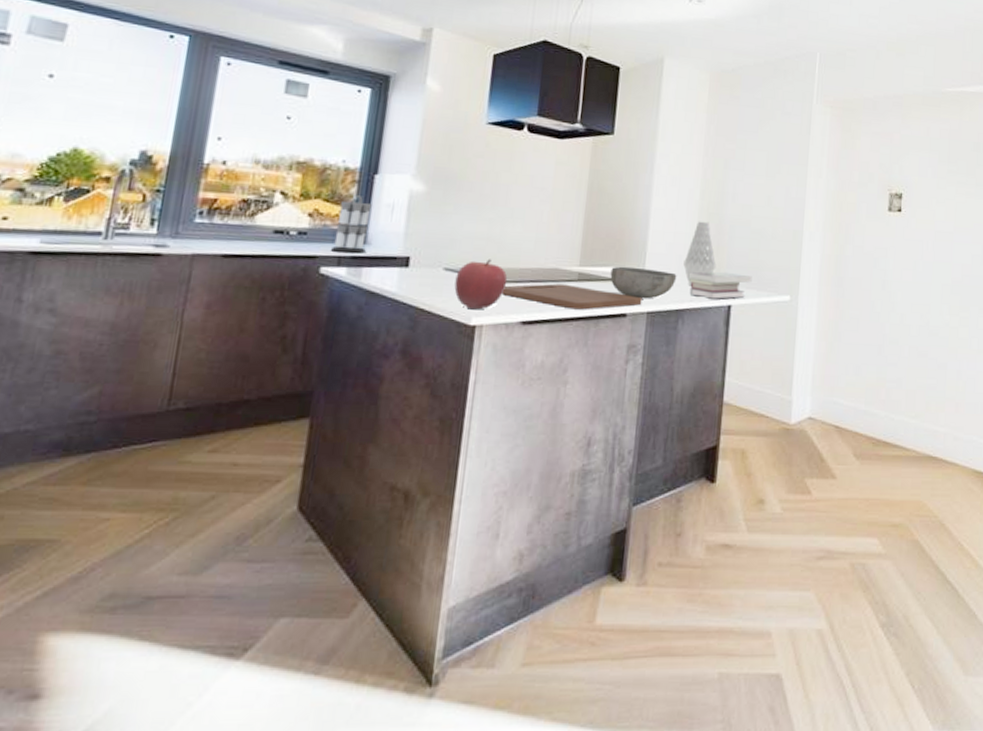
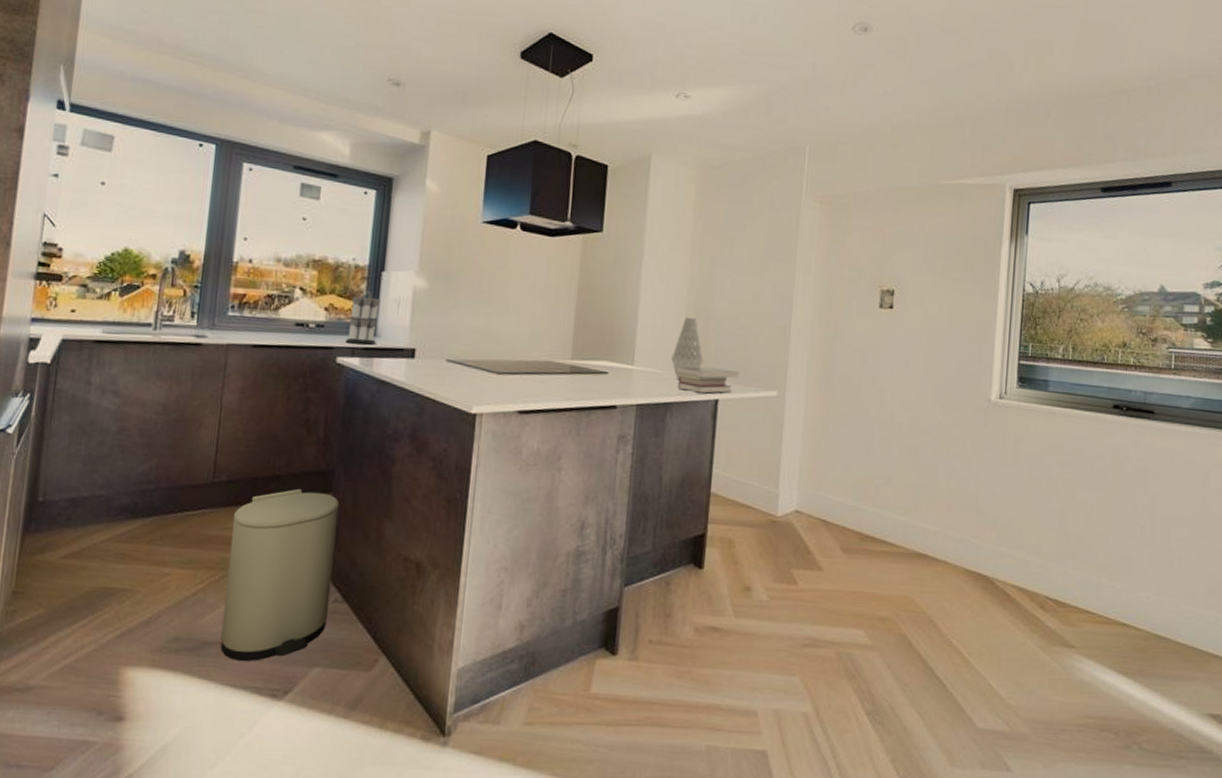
pedal bin: none [167,413,318,616] -> present [220,488,340,661]
fruit: present [454,259,508,310] -> none [456,351,505,399]
cutting board: present [501,283,642,310] -> none [499,375,632,402]
bowl: present [610,266,677,299] -> none [600,360,665,392]

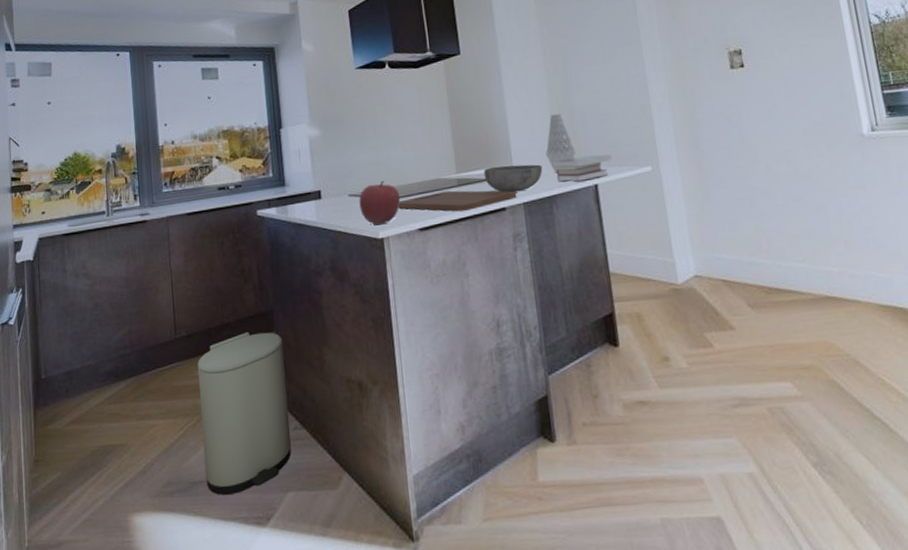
spice rack: present [346,291,380,345] -> none [261,148,287,197]
fruit: none [456,351,505,399] -> present [359,180,401,226]
cutting board: none [499,375,632,402] -> present [398,190,517,212]
bowl: none [600,360,665,392] -> present [483,164,543,193]

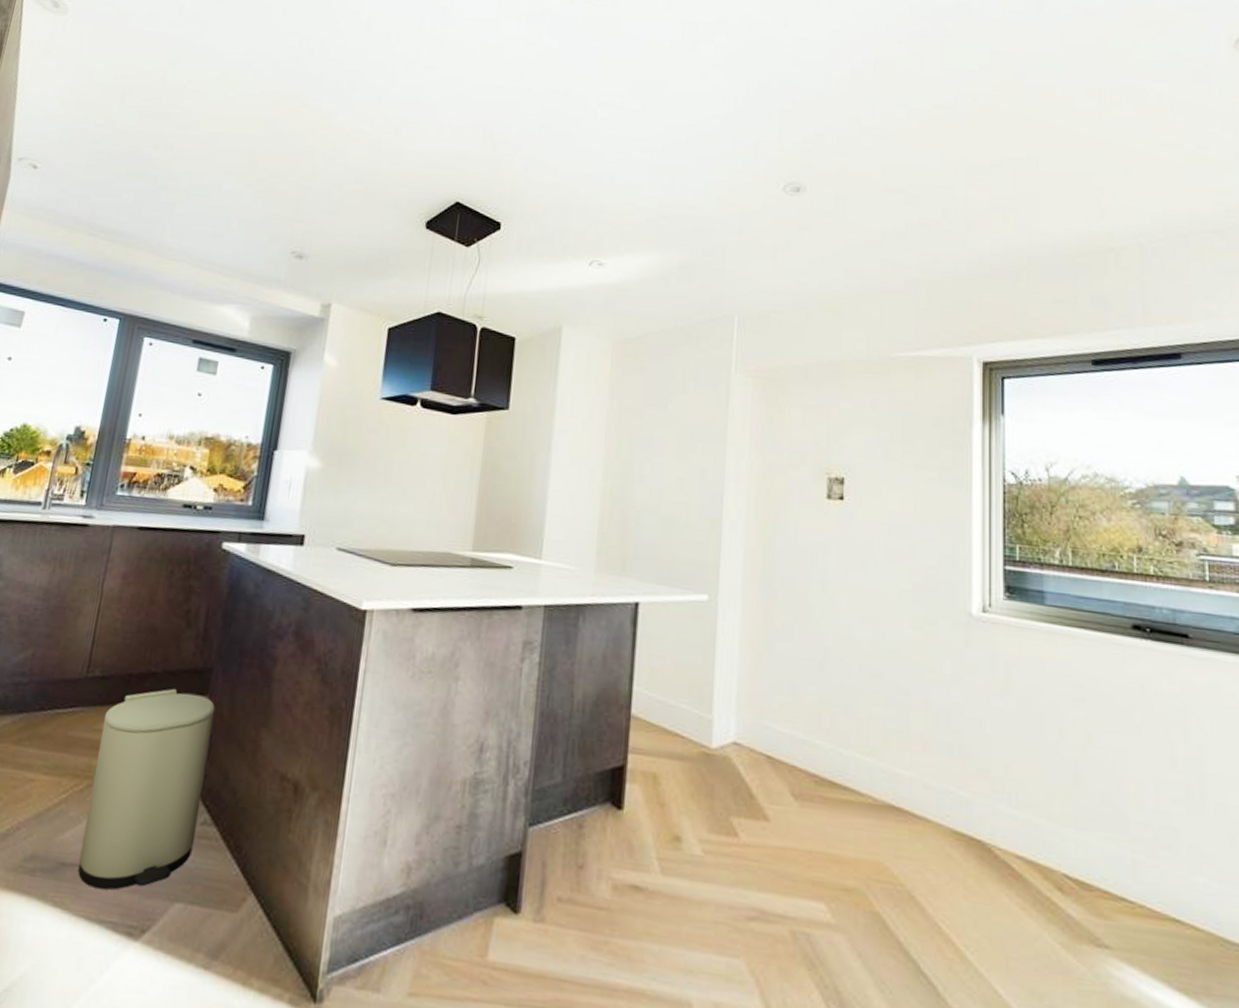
fruit: present [359,180,401,226] -> none [346,540,399,594]
cutting board: present [398,190,517,212] -> none [392,568,539,600]
bowl: present [483,164,543,193] -> none [504,552,577,591]
vase: present [545,113,576,172] -> none [584,505,622,577]
books: present [552,154,612,183] -> none [589,562,663,596]

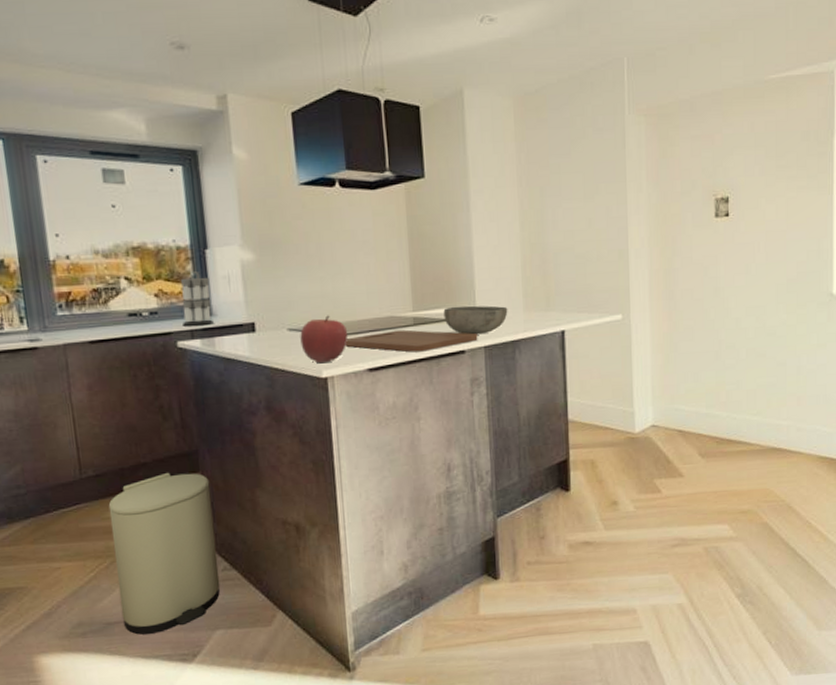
spice rack: none [233,471,271,530] -> present [181,271,214,326]
fruit: none [346,540,399,594] -> present [300,315,348,364]
cutting board: none [392,568,539,600] -> present [345,329,478,353]
bowl: none [504,552,577,591] -> present [443,305,508,335]

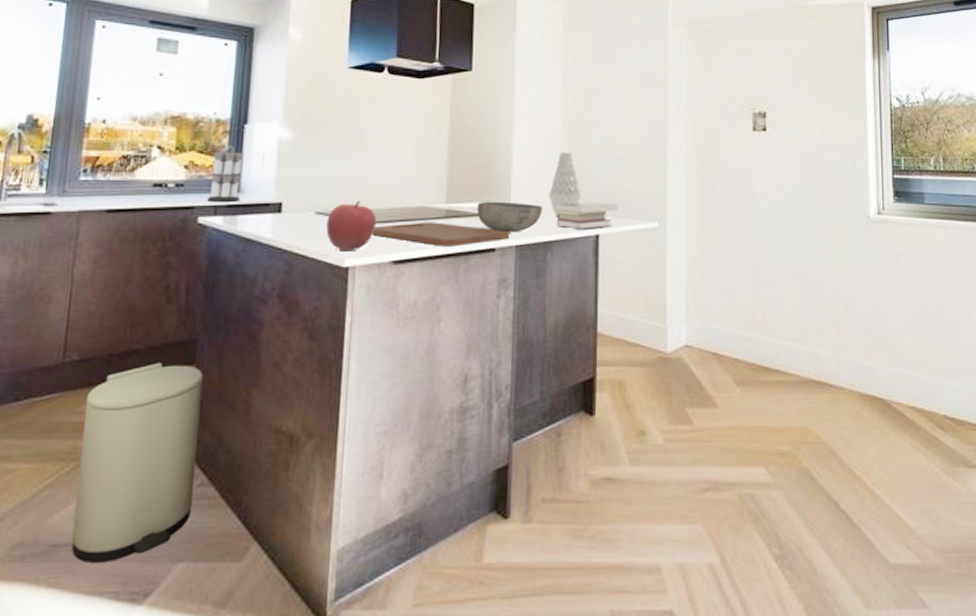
vase: none [512,252,545,316] -> present [549,152,582,216]
books: none [519,299,582,327] -> present [554,201,618,229]

